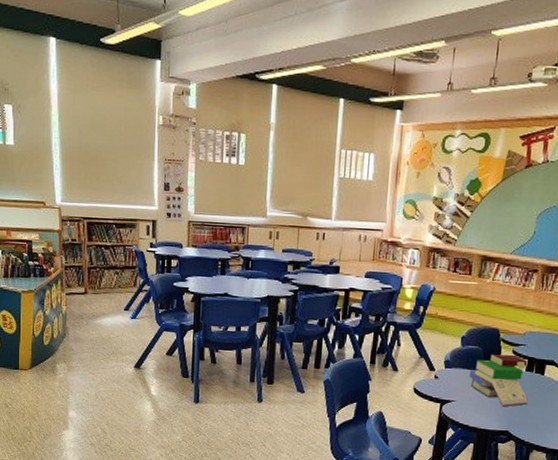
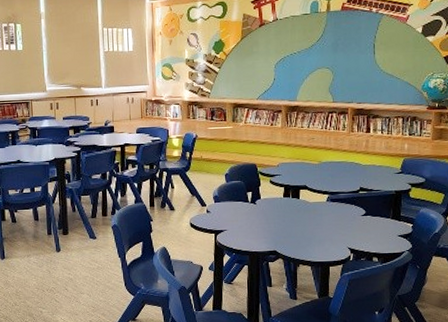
book: present [468,354,528,407] -> none [235,184,289,230]

